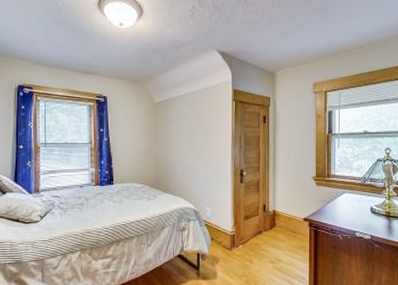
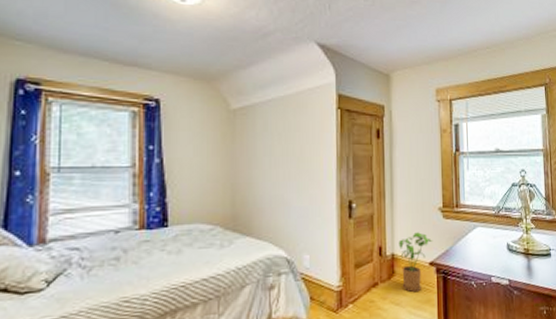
house plant: none [279,195,307,240] -> present [398,232,433,293]

